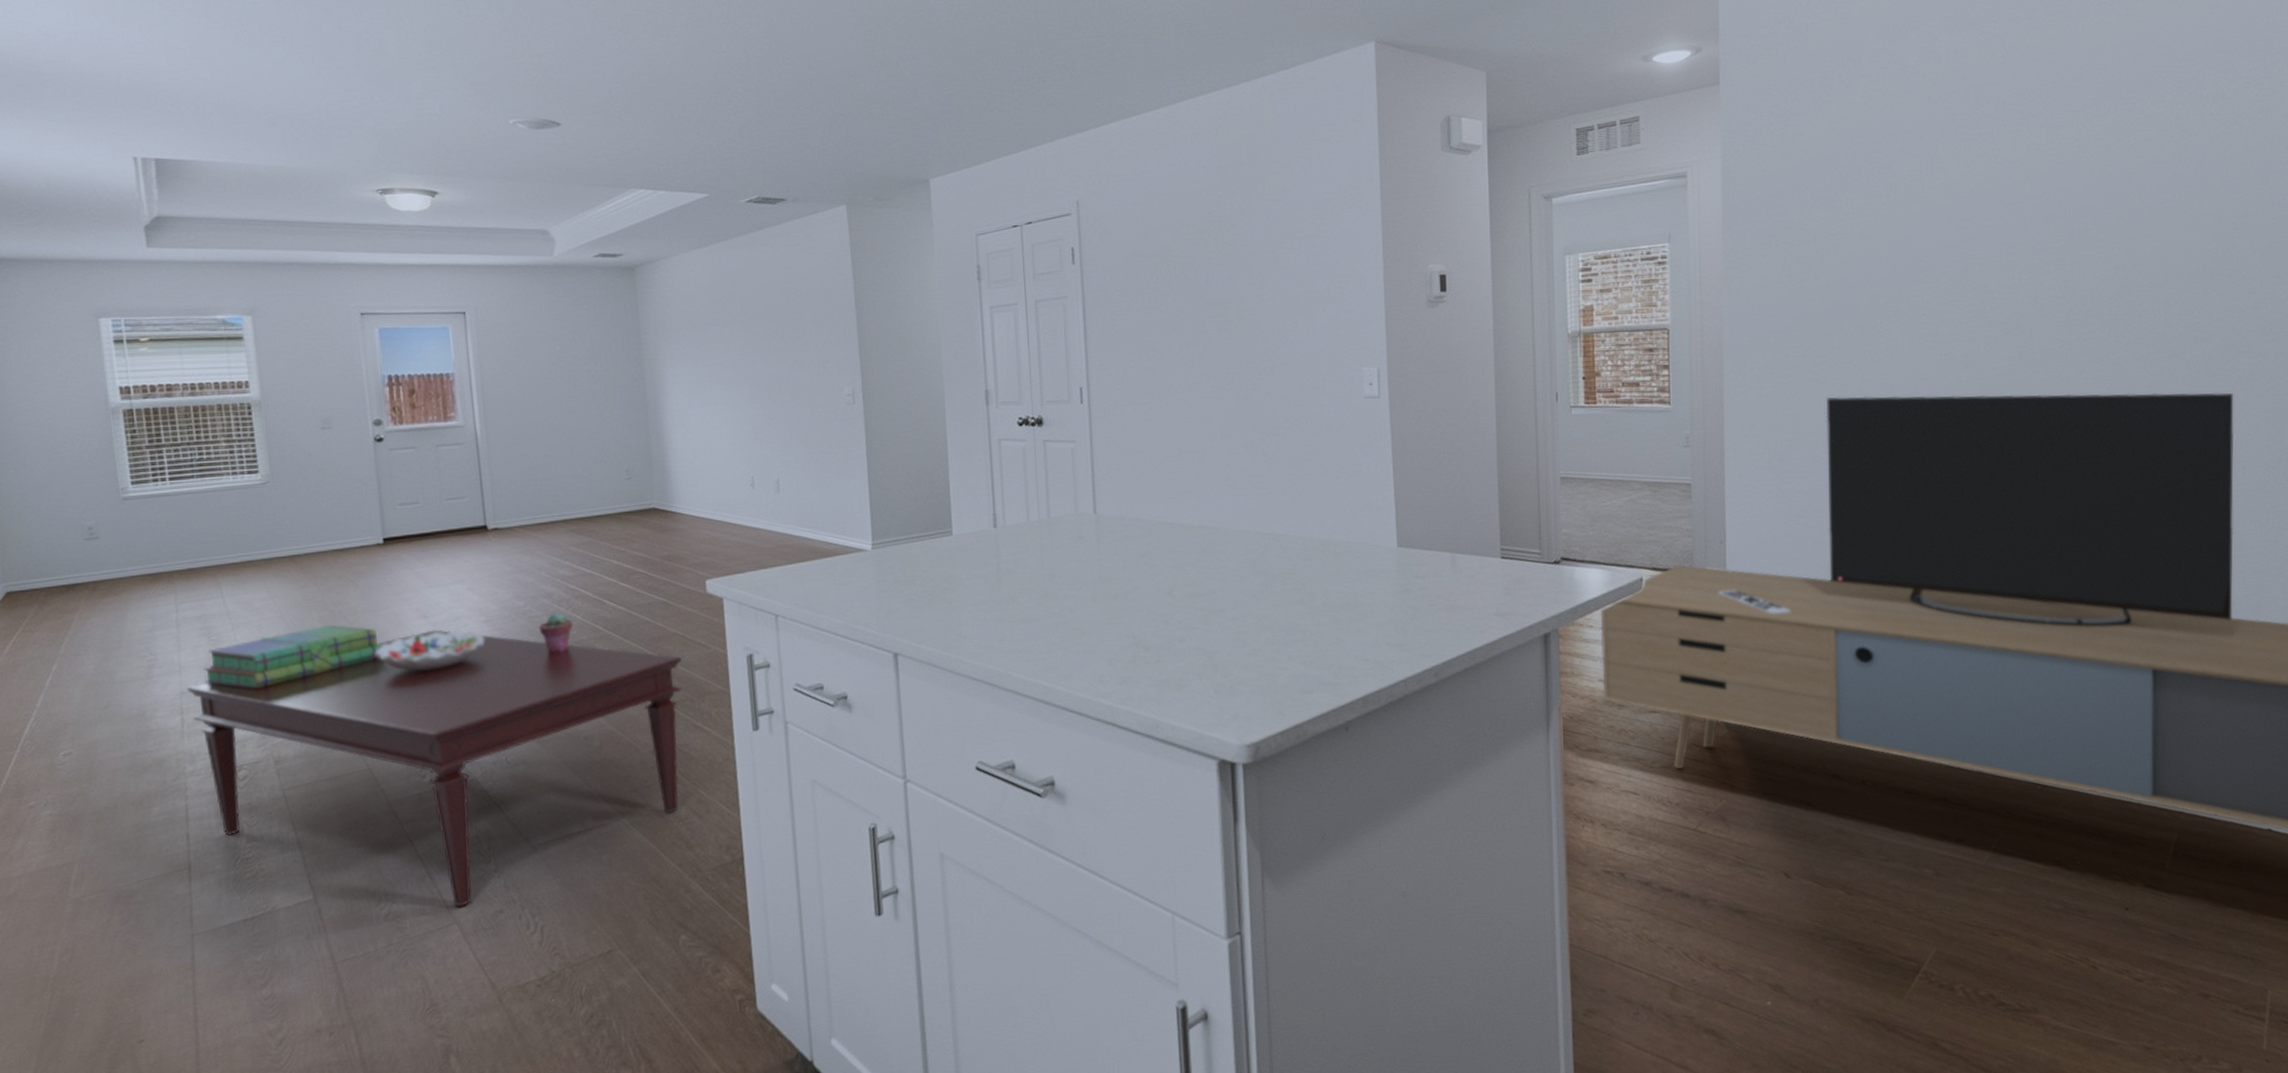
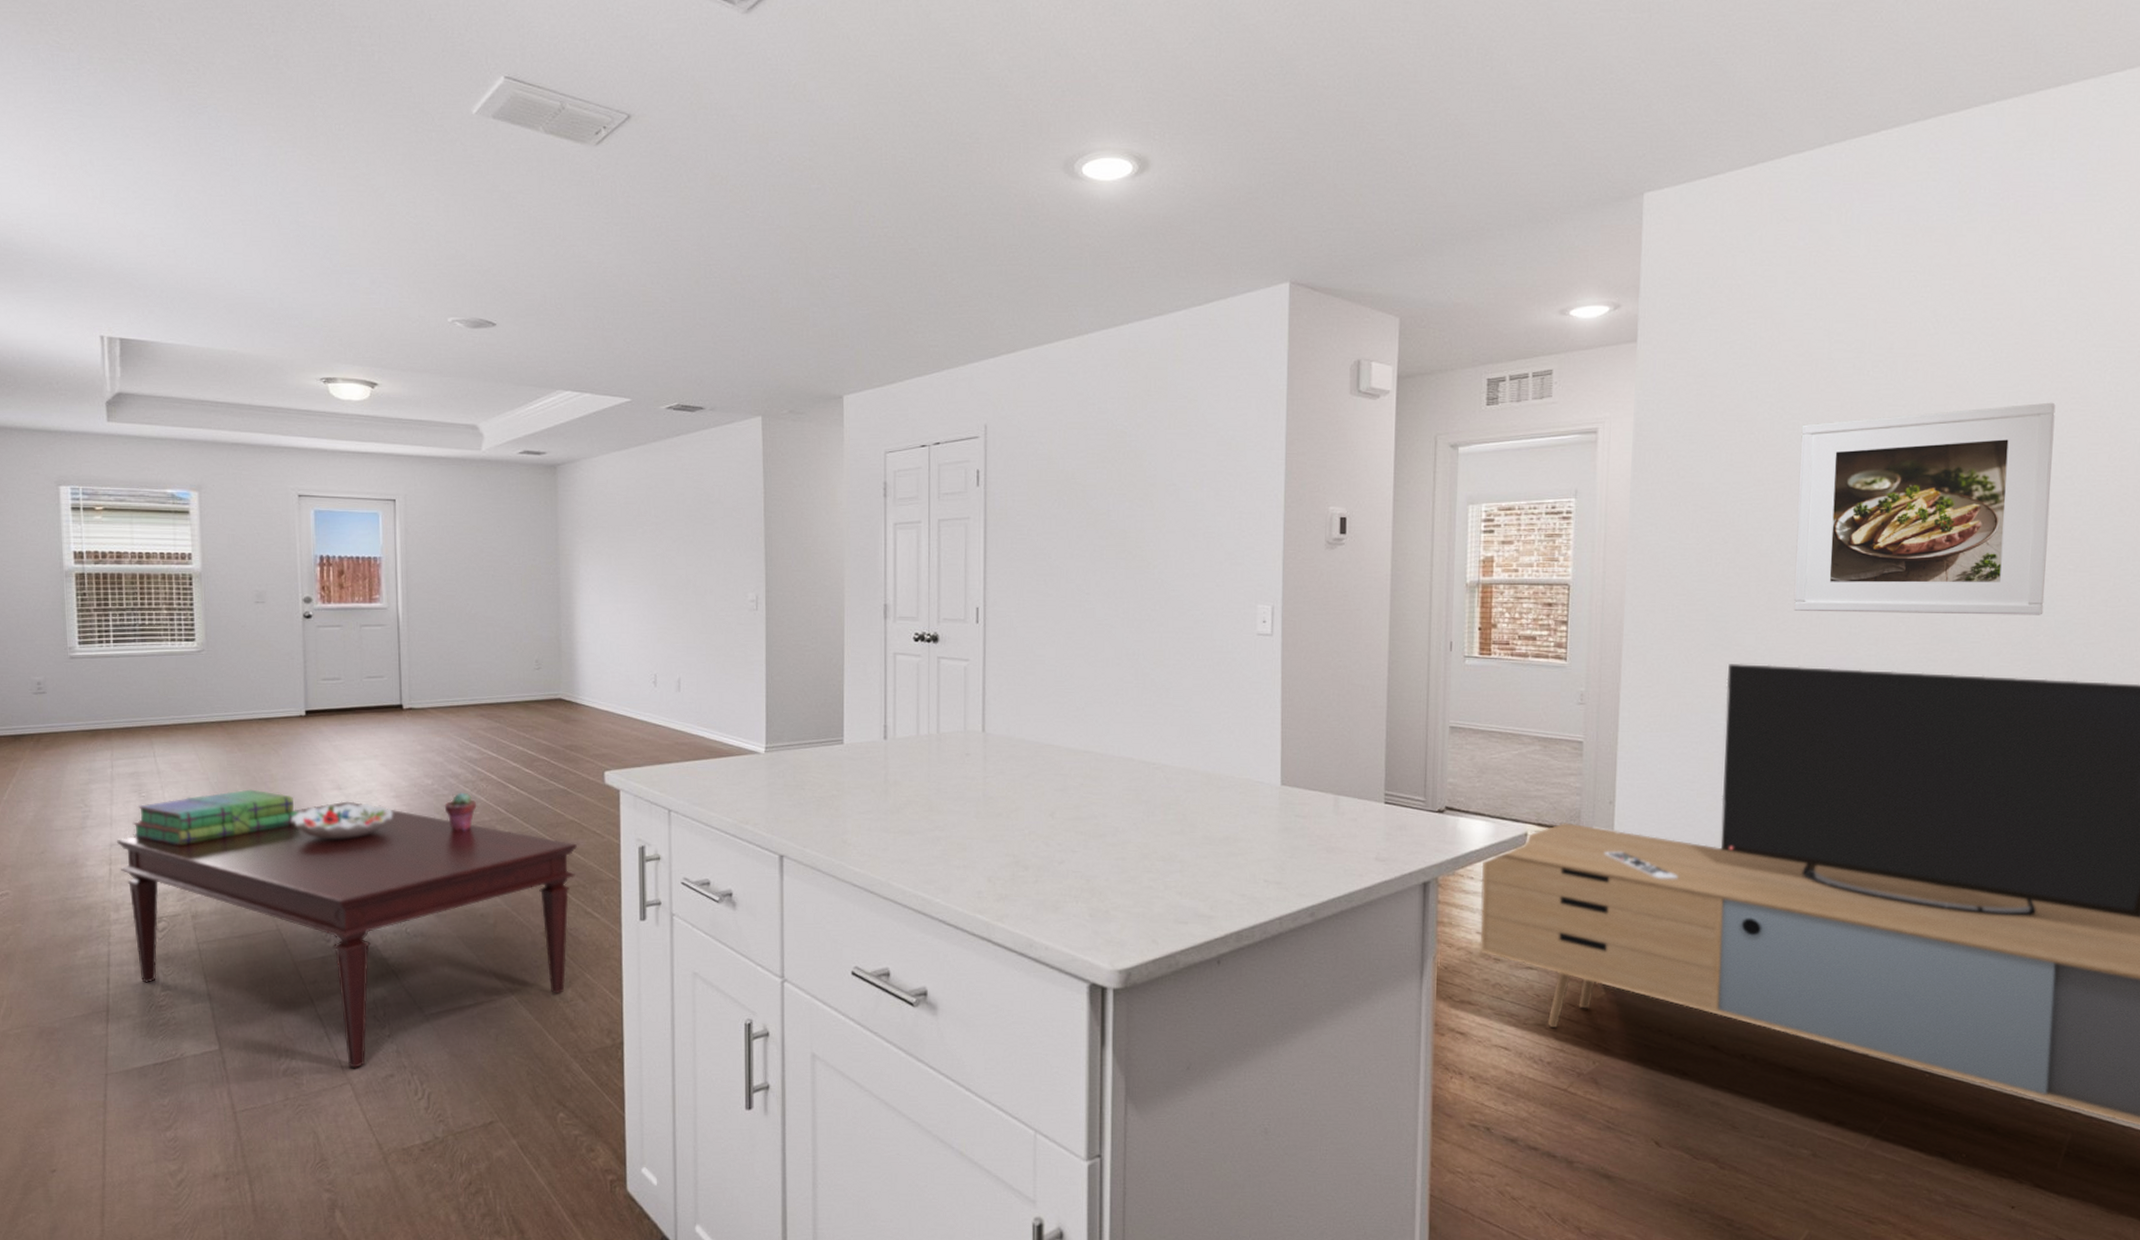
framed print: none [1883,123,2122,342] -> present [1793,402,2056,615]

